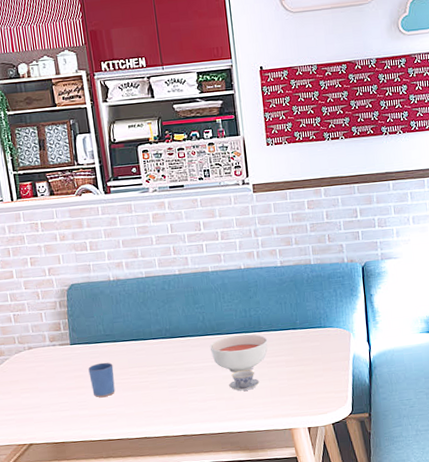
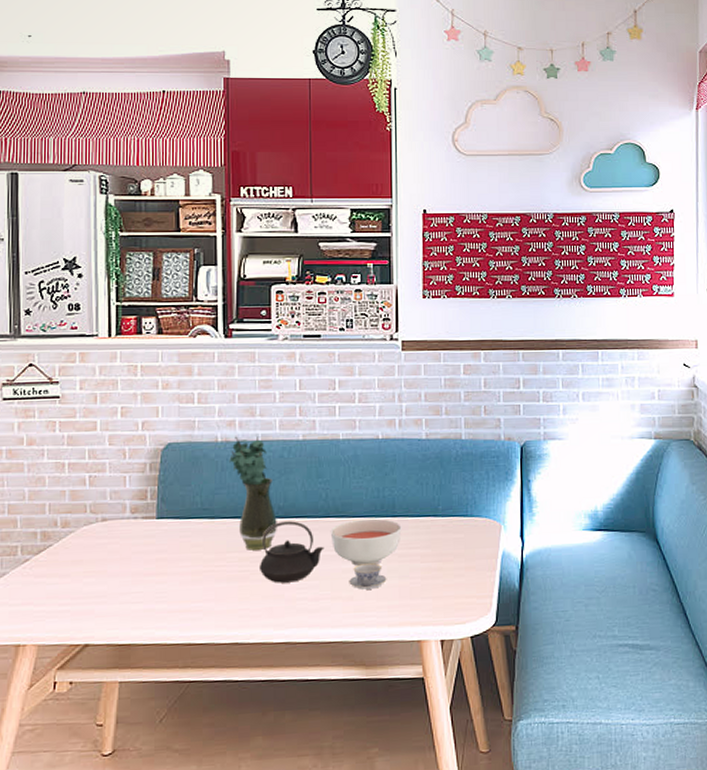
mug: present [88,362,116,397] -> none [175,543,207,588]
vase: none [121,274,167,365] -> present [229,436,277,550]
teapot: none [155,340,206,390] -> present [258,521,324,583]

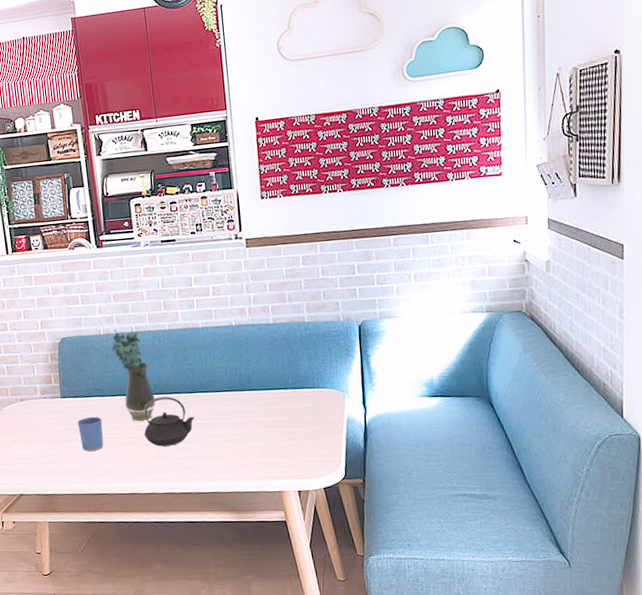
mug: none [175,543,207,588] -> present [77,416,104,451]
bowl: present [330,518,402,566] -> none [198,392,259,432]
teacup: present [349,563,387,590] -> none [217,429,249,451]

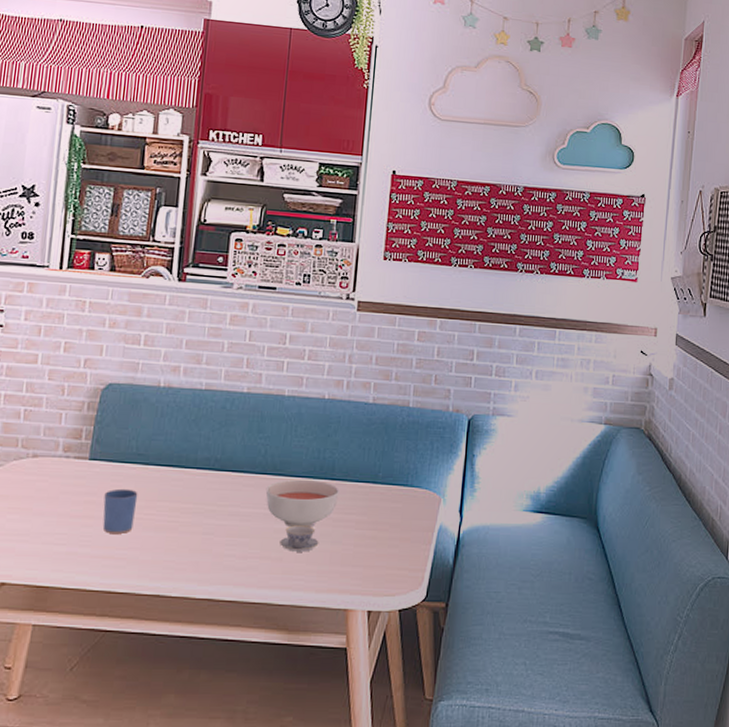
vase: present [111,329,156,421] -> none [170,382,213,501]
teapot: present [144,396,195,447] -> none [188,474,258,538]
bowl: none [198,392,259,432] -> present [265,479,339,527]
teacup: none [217,429,249,451] -> present [280,525,319,552]

